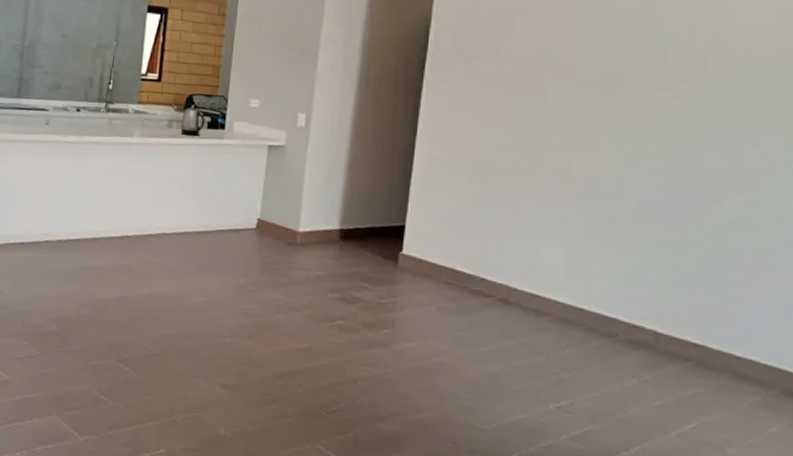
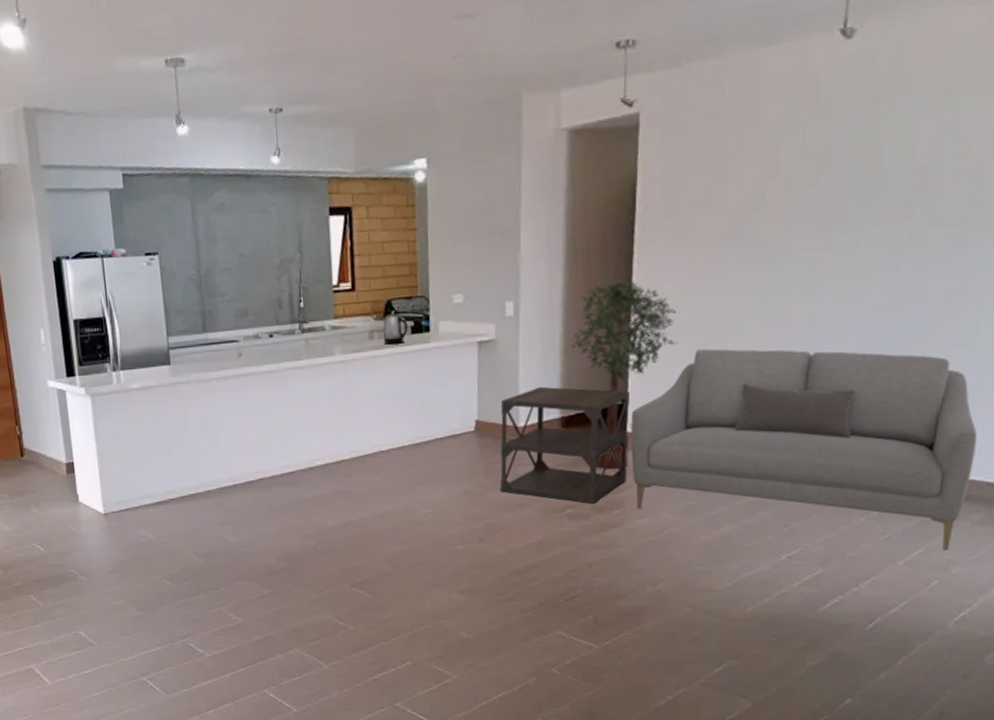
side table: none [274,196,409,319] -> present [500,386,631,504]
potted tree: none [356,109,459,288] -> present [571,280,678,469]
sofa: none [404,186,754,429] -> present [630,348,977,550]

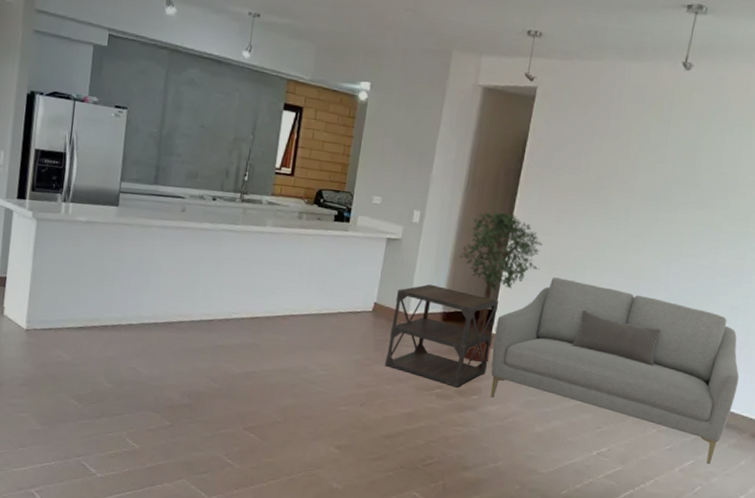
kettle: present [383,314,408,346] -> none [309,201,333,228]

